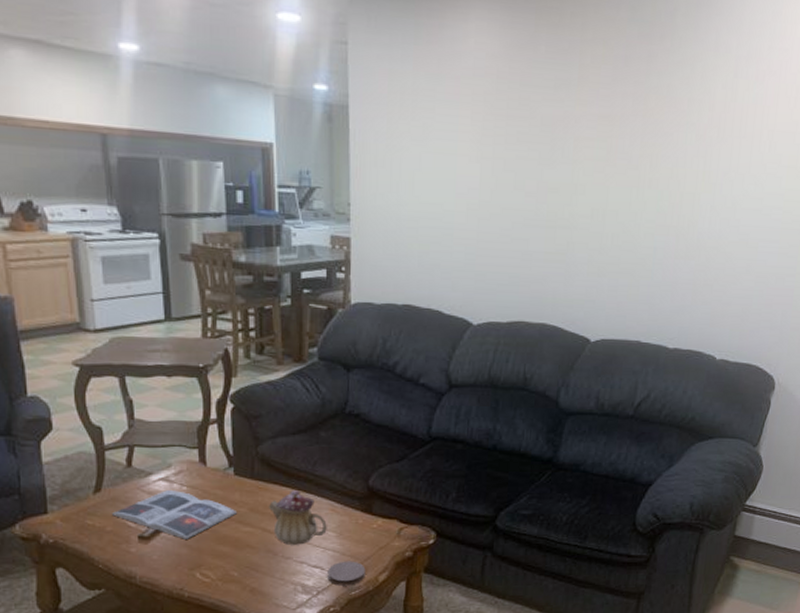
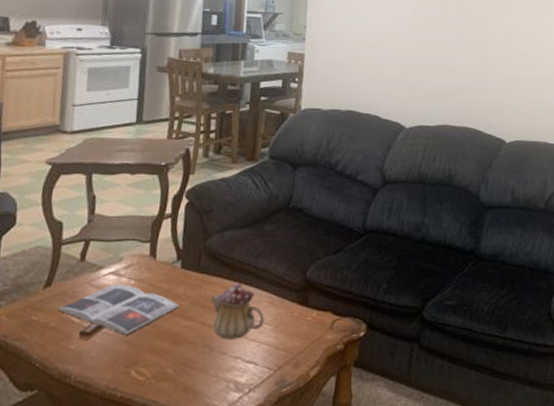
coaster: present [327,561,366,586] -> none [260,355,298,382]

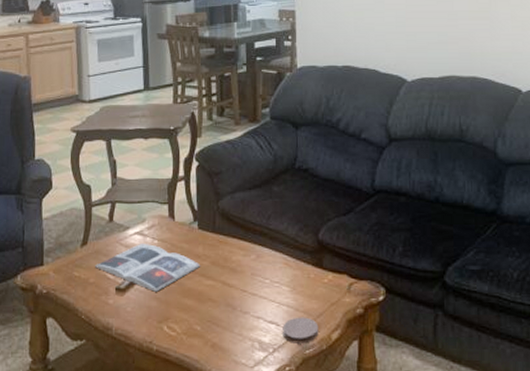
teapot: present [209,283,264,339] -> none [227,244,281,299]
coaster: none [260,355,298,382] -> present [283,317,319,344]

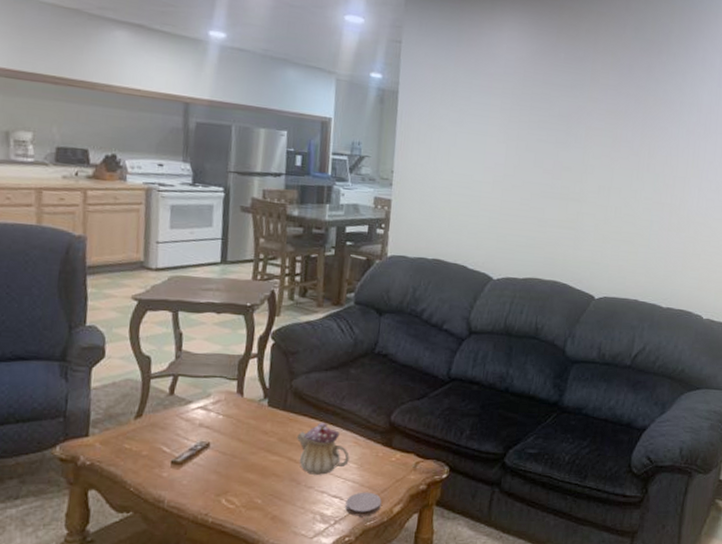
magazine: present [94,244,201,292] -> none [149,418,268,466]
teapot: none [227,244,281,299] -> present [296,423,350,475]

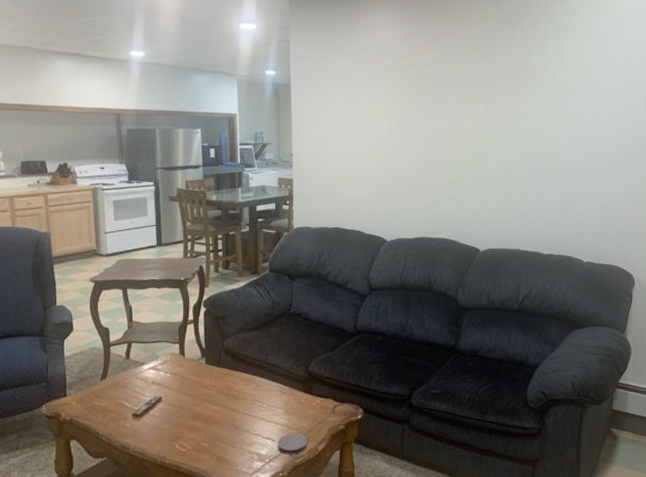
teapot: present [296,423,350,475] -> none [231,376,277,420]

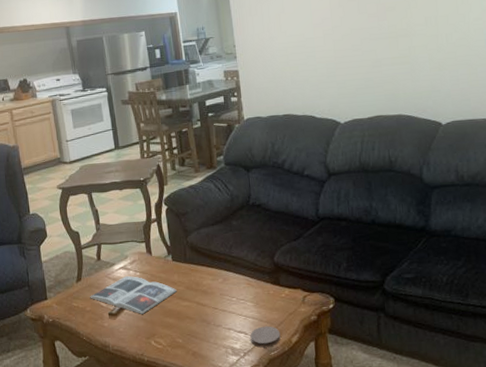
magazine: none [113,377,208,416] -> present [89,276,178,314]

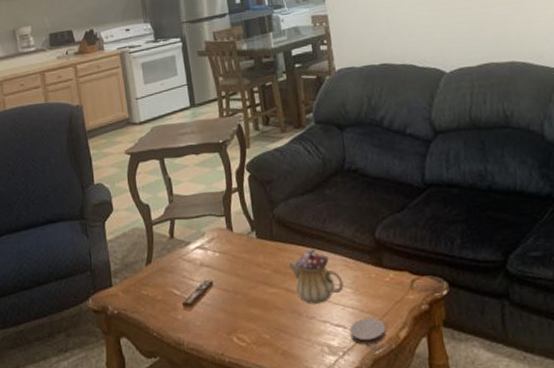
magazine: present [89,276,178,314] -> none [160,257,263,304]
teapot: none [199,270,246,315] -> present [288,248,344,304]

